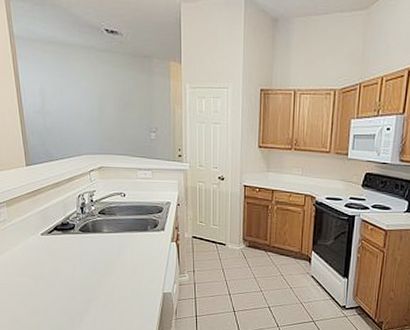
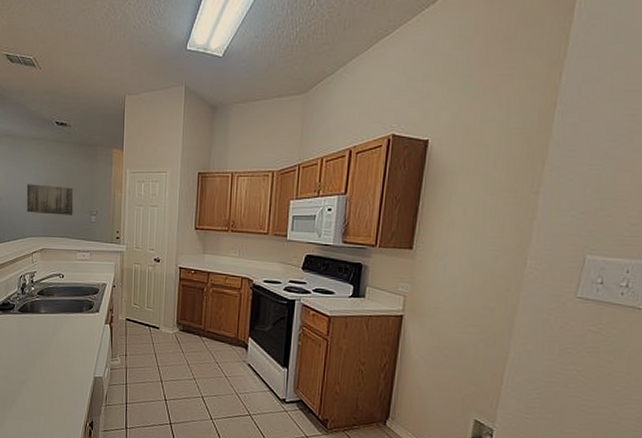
wall art: none [77,97,131,132] -> present [26,184,74,215]

